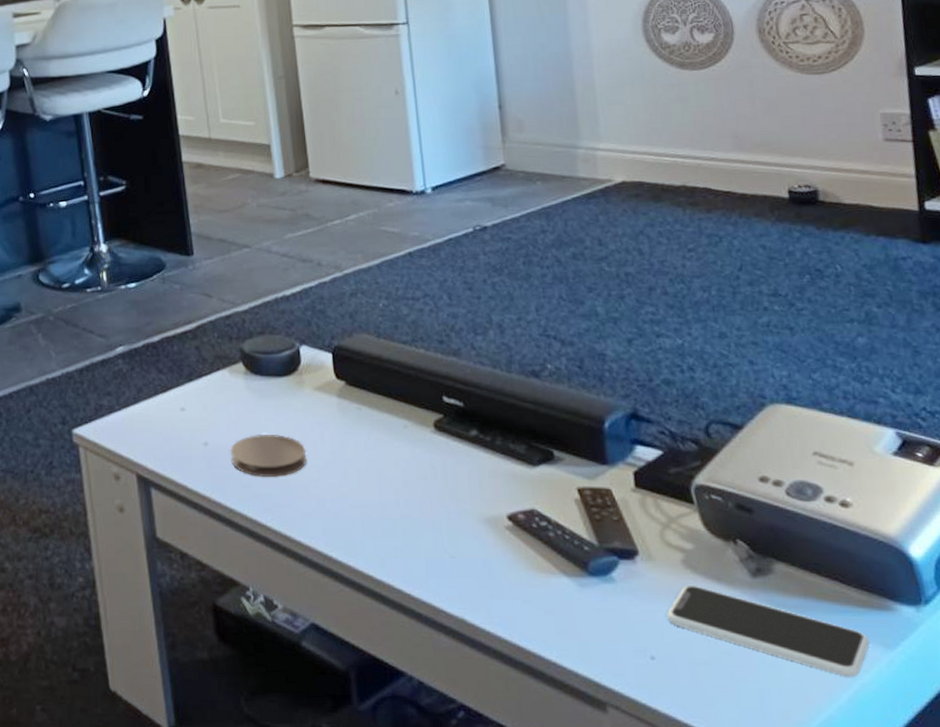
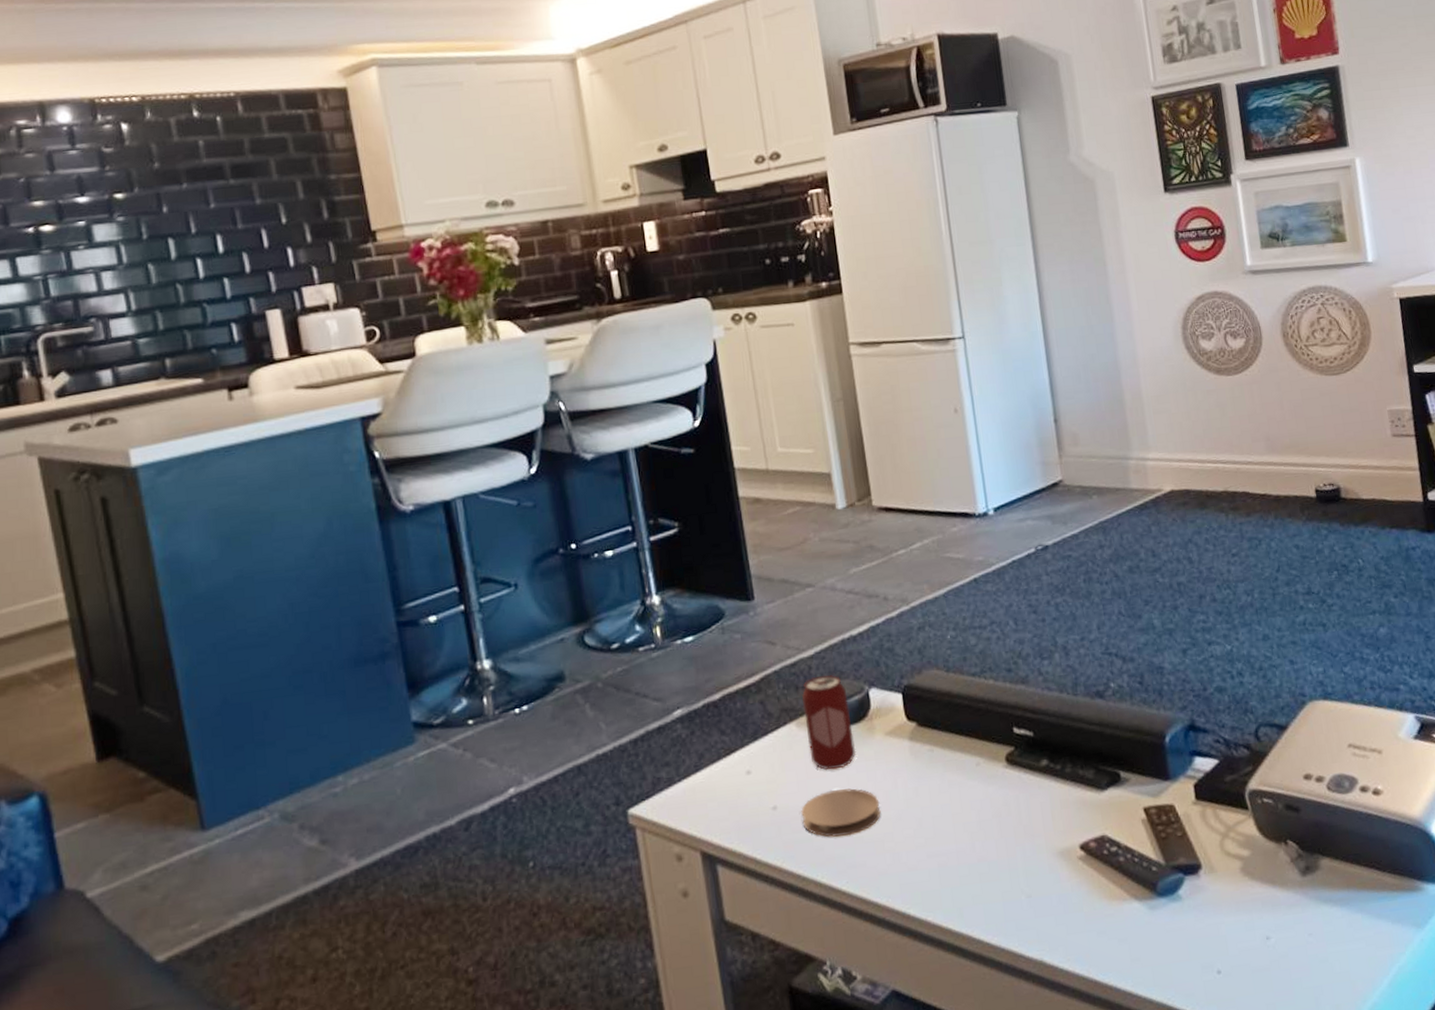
beverage can: none [235,329,285,416] -> present [802,675,856,771]
smartphone: present [667,585,870,678] -> none [1230,891,1404,963]

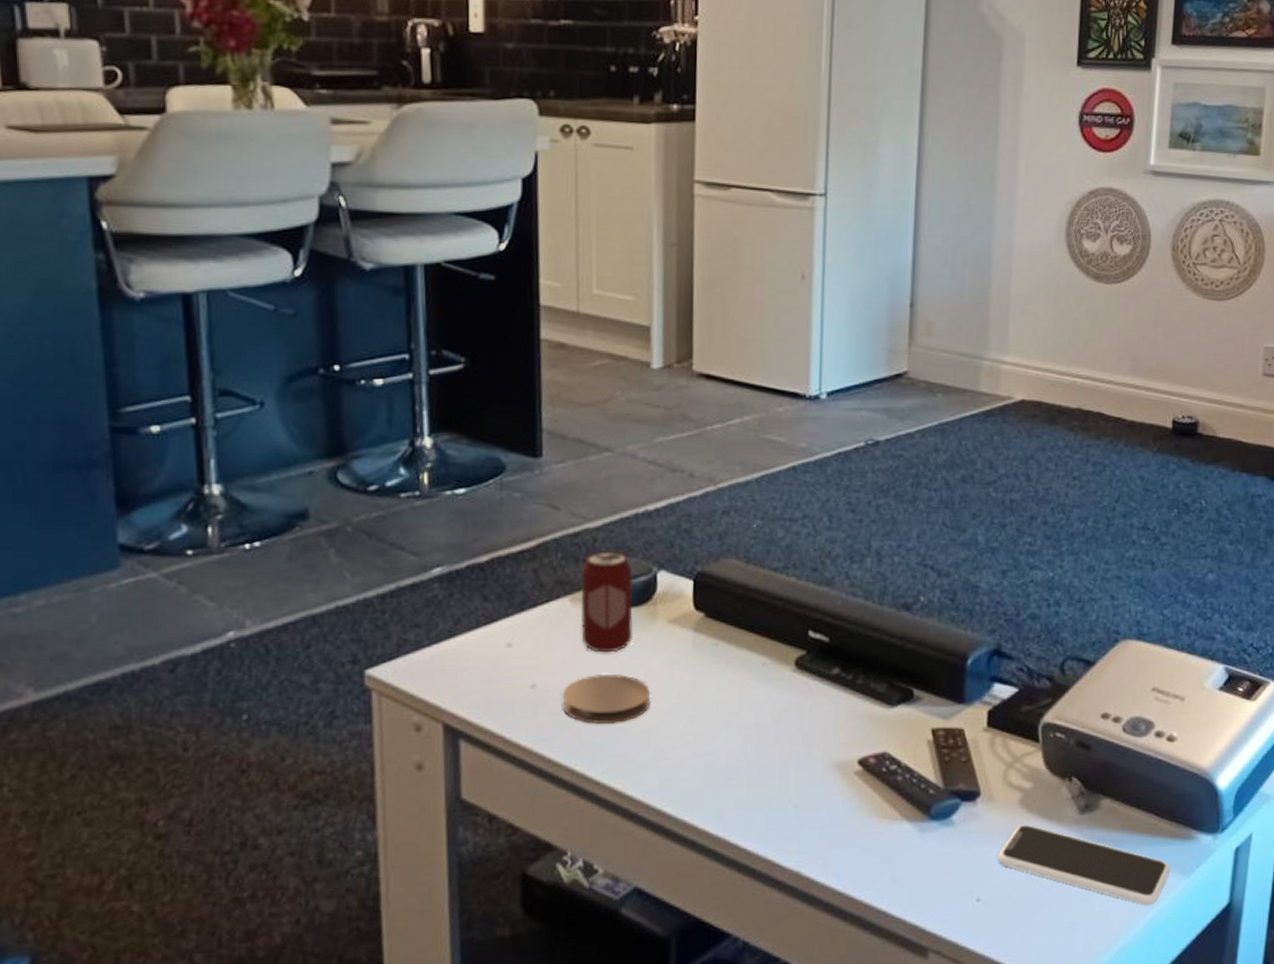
smartphone: none [1230,891,1404,963] -> present [998,824,1171,906]

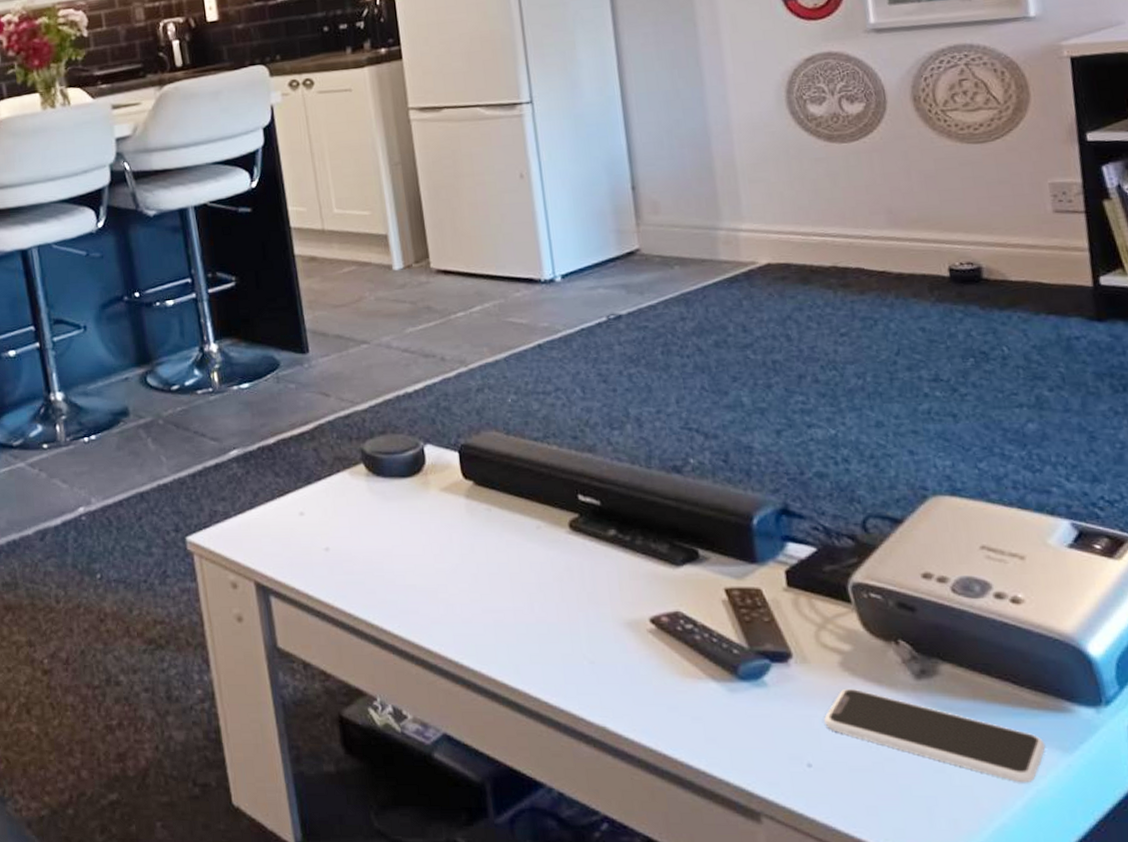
coaster: present [562,674,651,725] -> none [353,538,435,583]
beverage can: present [580,550,633,653] -> none [356,428,410,519]

